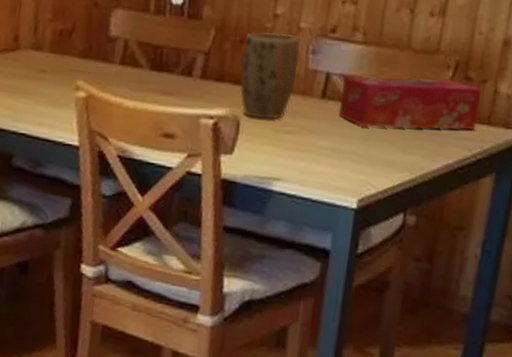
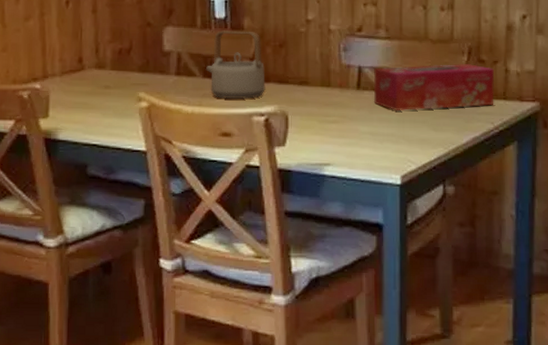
teapot: none [155,18,220,99] -> present [206,30,265,100]
plant pot: present [240,32,300,119] -> none [283,35,333,111]

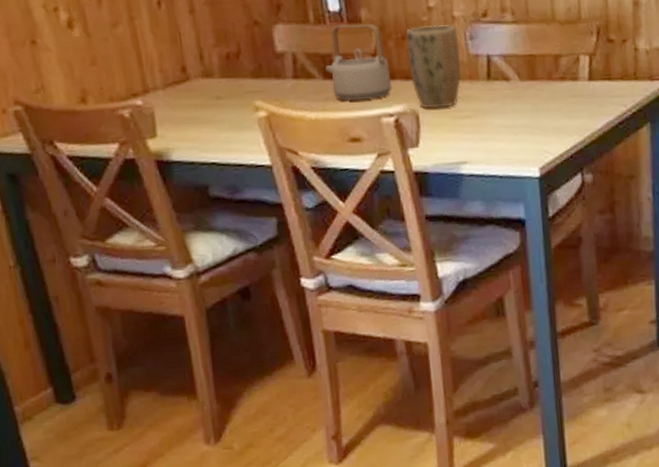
plant pot: none [283,35,333,111] -> present [406,24,461,109]
tissue box: present [373,63,495,110] -> none [503,44,625,100]

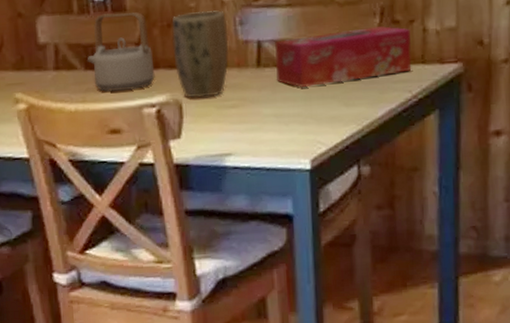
tissue box: none [503,44,625,100] -> present [274,26,412,87]

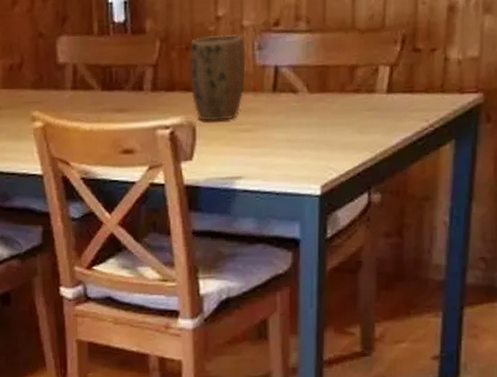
teapot: present [88,12,155,92] -> none [105,34,170,112]
tissue box: present [274,26,412,87] -> none [291,54,432,113]

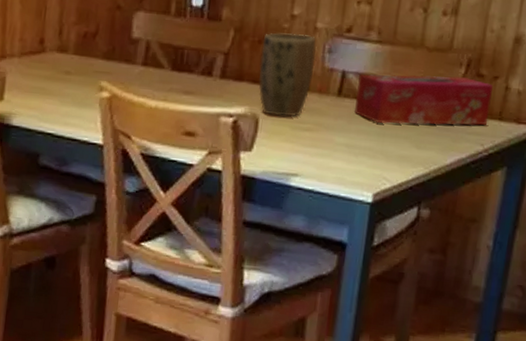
tissue box: none [291,54,432,113] -> present [353,74,493,126]

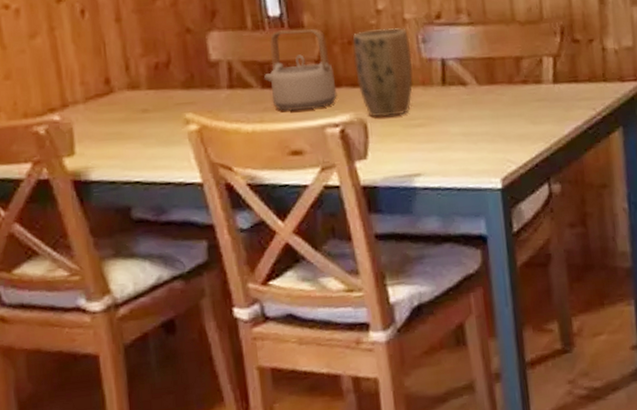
teapot: none [176,20,239,98] -> present [264,29,337,111]
tissue box: present [353,74,493,126] -> none [459,45,593,105]

